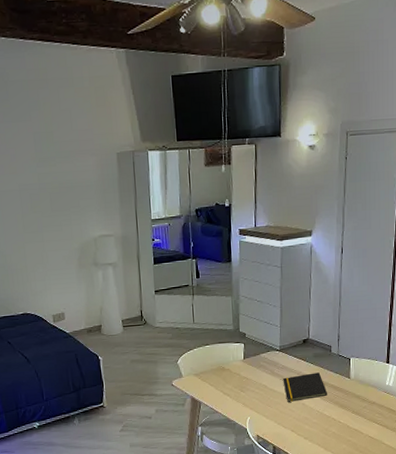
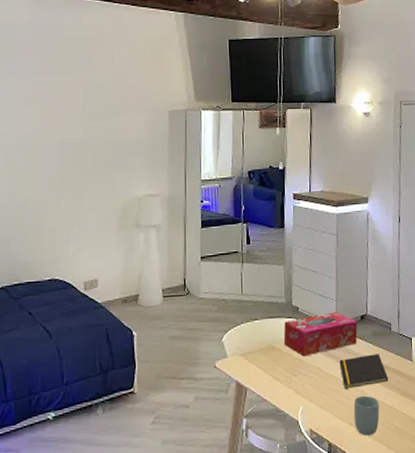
tissue box: none [232,336,300,376] -> present [283,312,358,357]
cup: none [295,407,319,440] -> present [353,395,380,436]

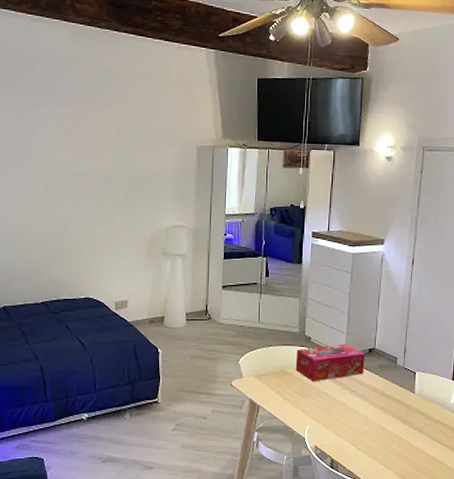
notepad: present [339,354,389,389] -> none [346,384,391,413]
cup: present [353,395,380,436] -> none [356,420,380,455]

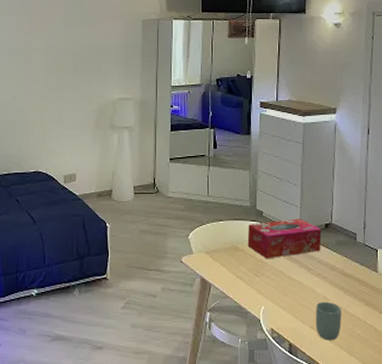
cup: none [356,420,380,455] -> present [315,301,342,341]

